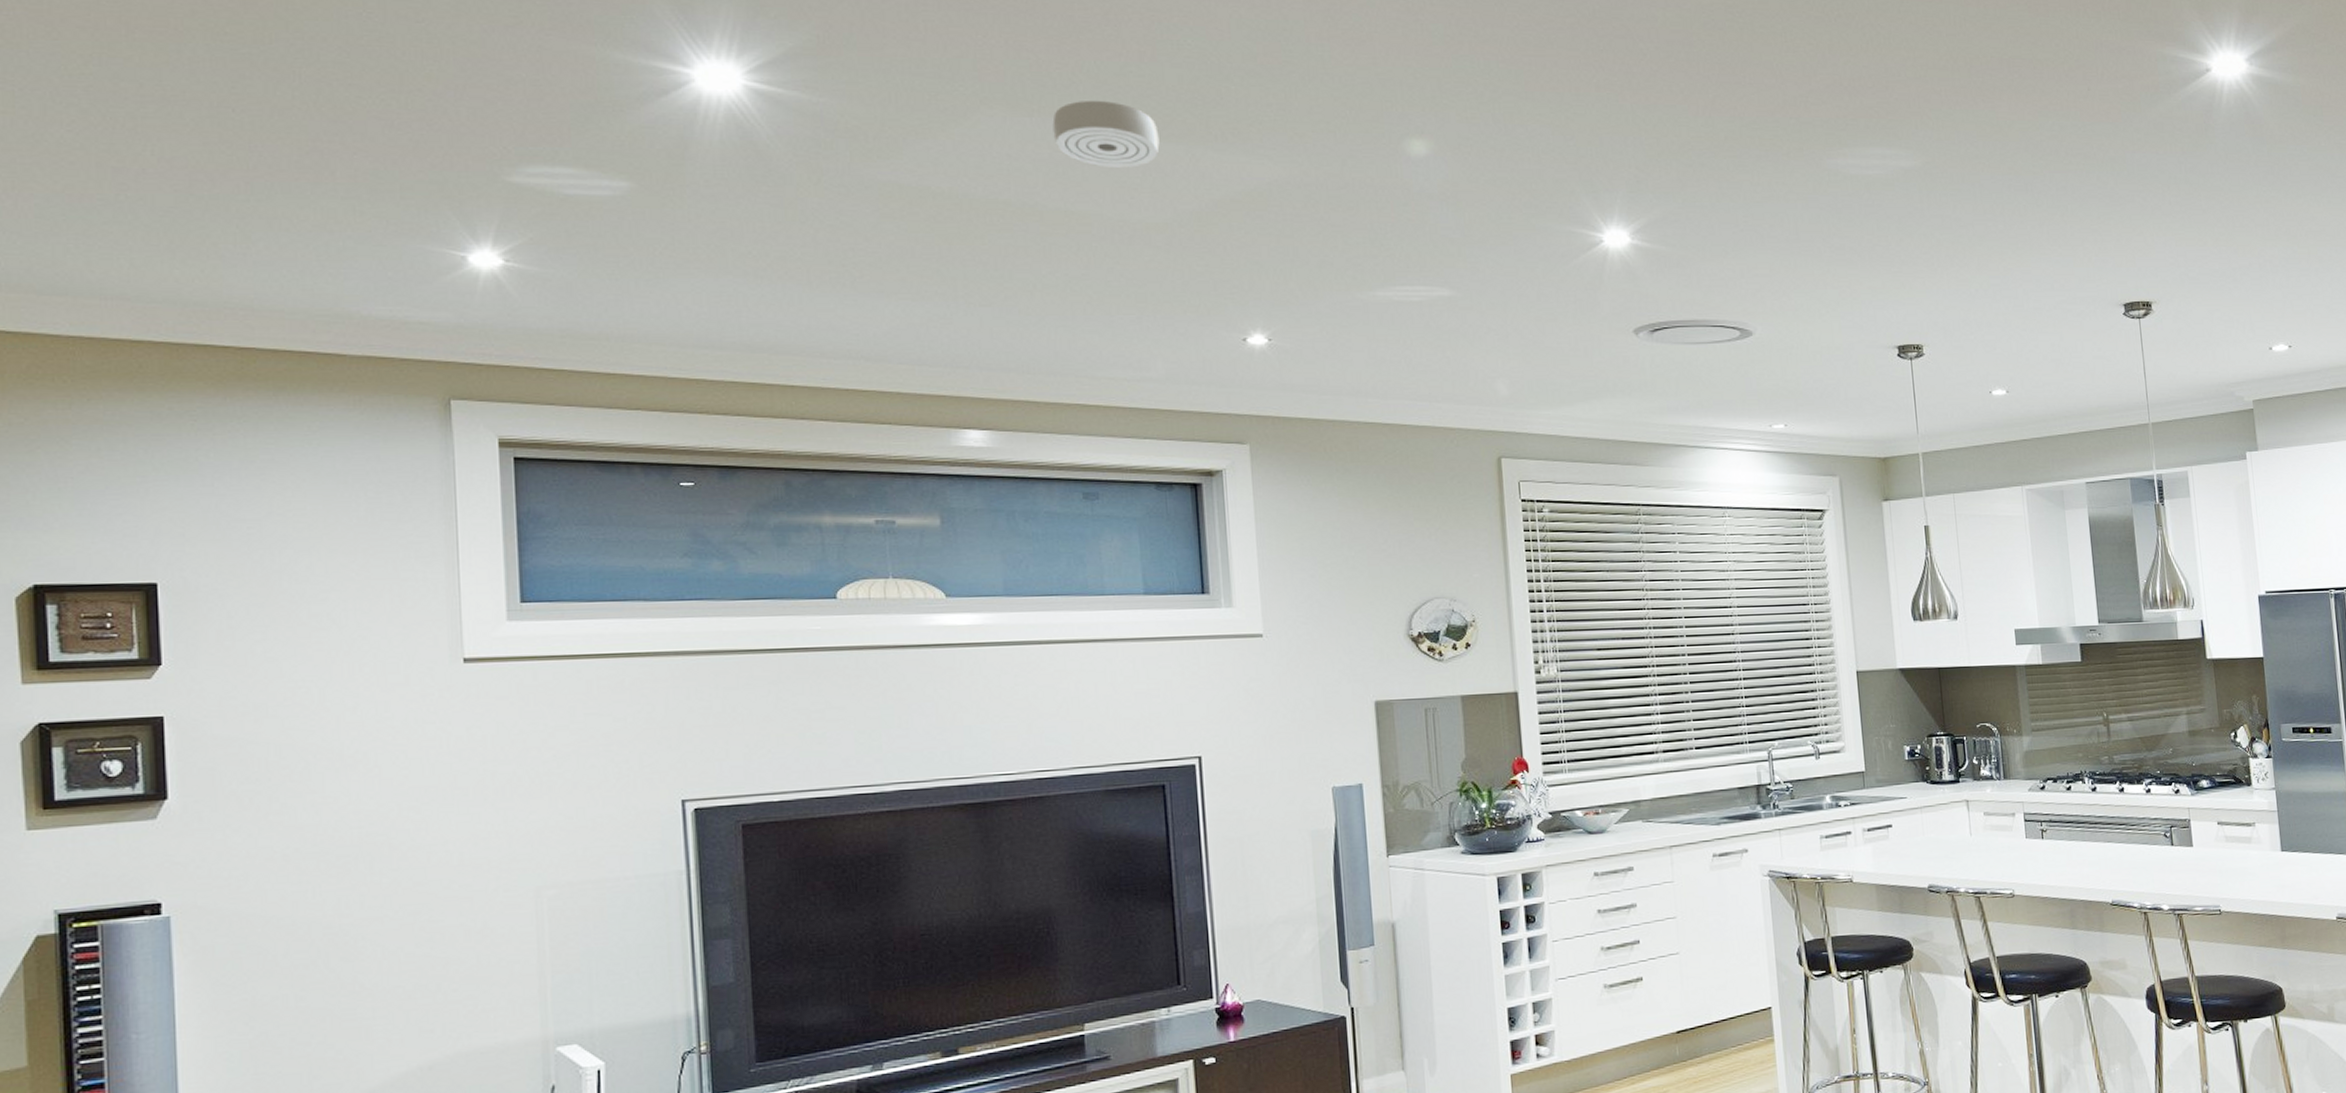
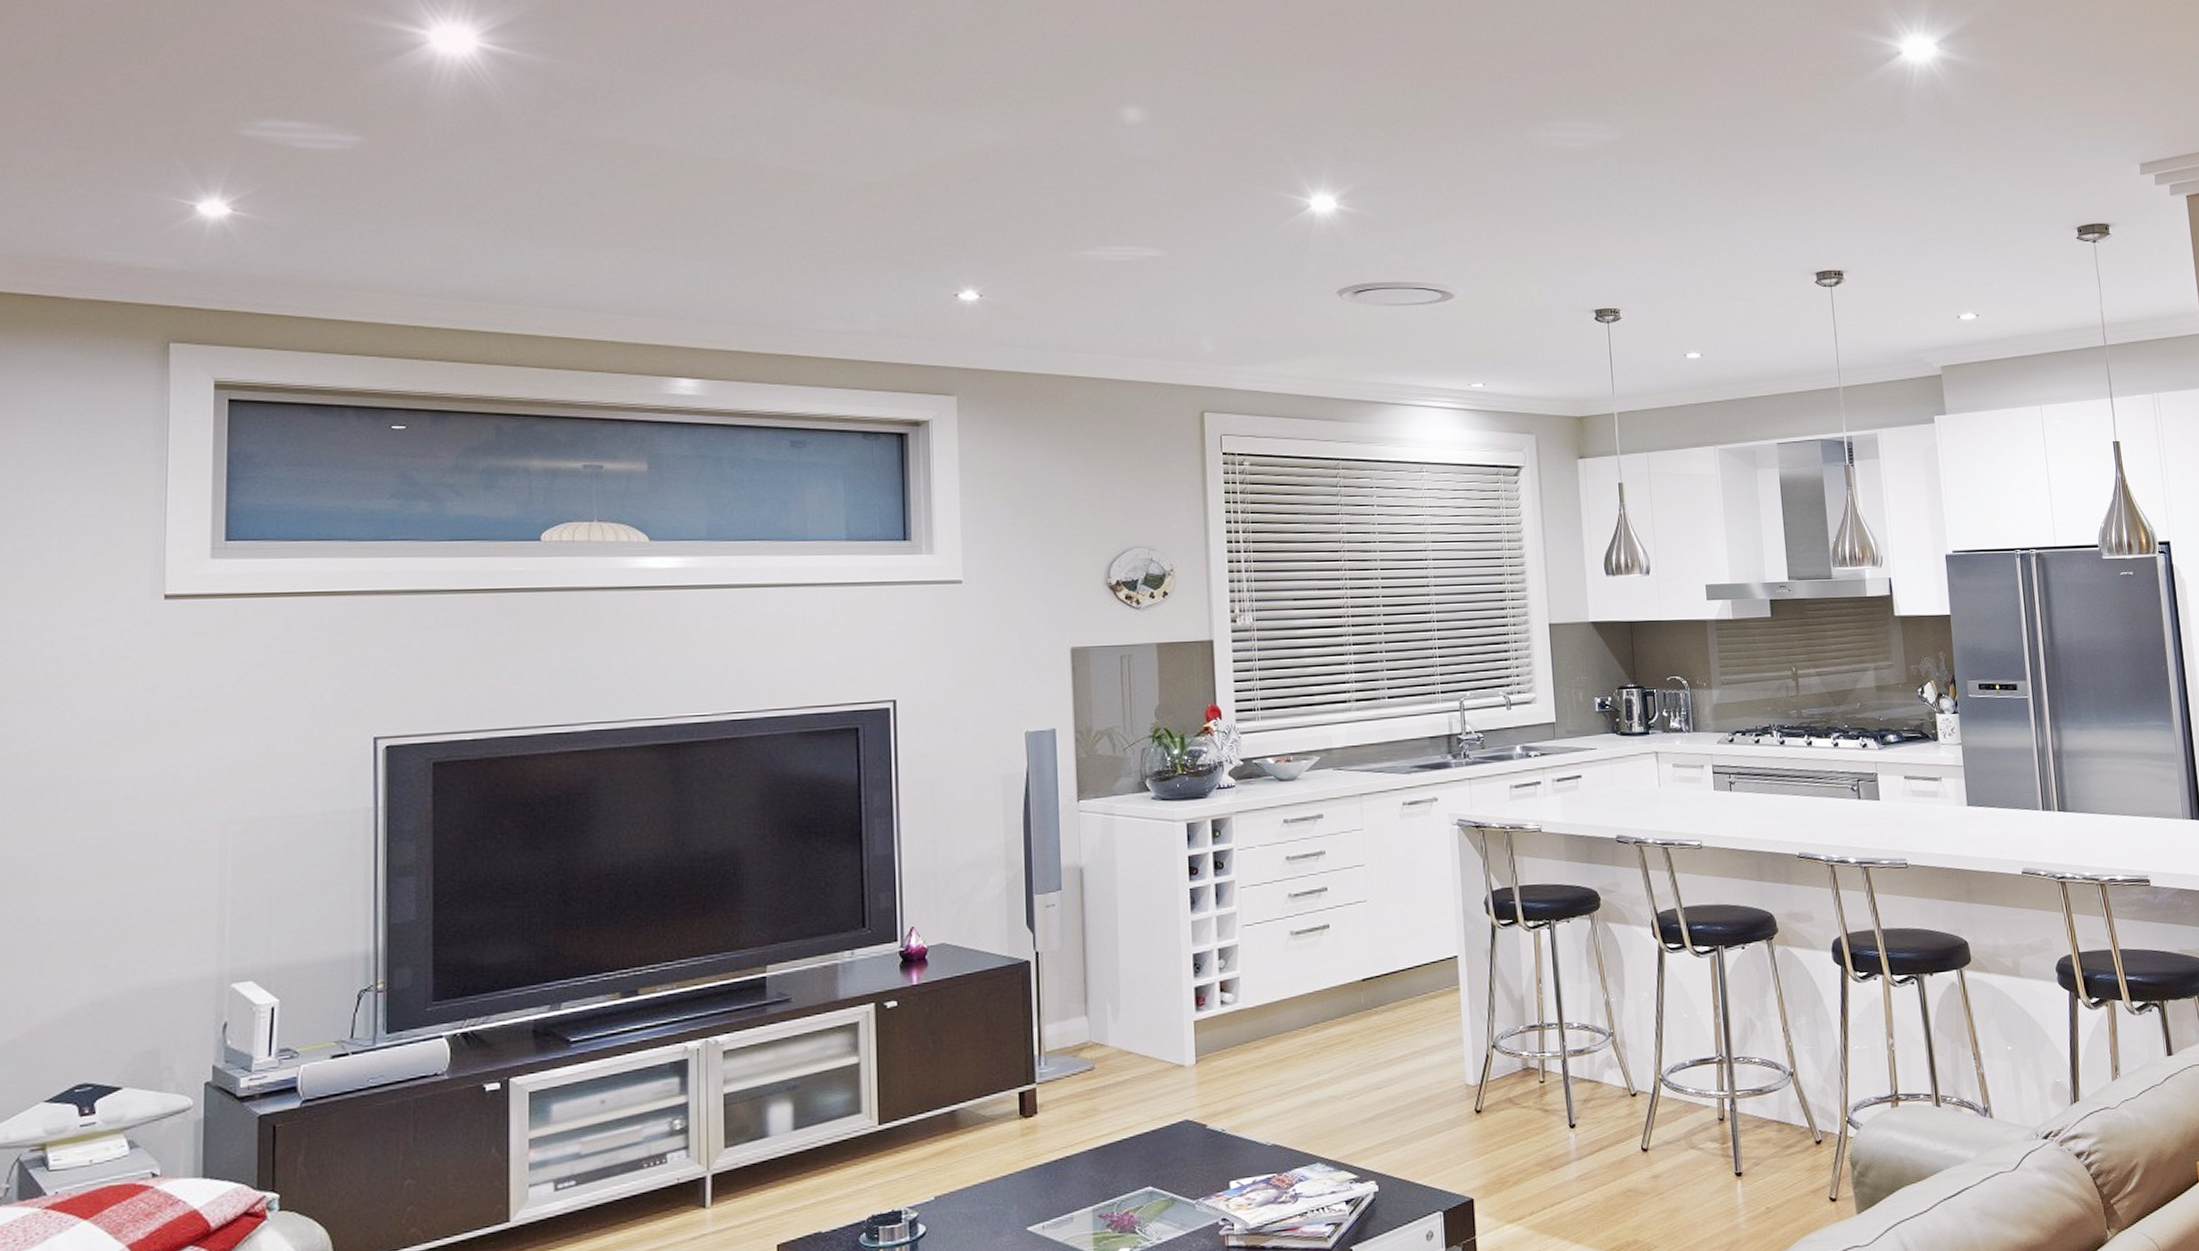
smoke detector: present [1052,101,1160,168] -> none [777,66,881,130]

